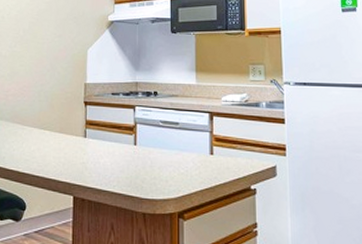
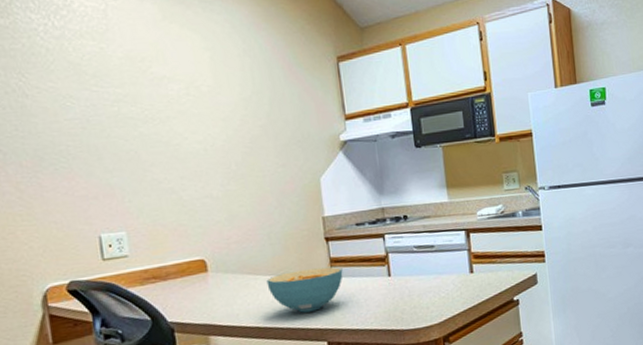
cereal bowl: none [31,127,95,166] -> present [266,267,343,313]

